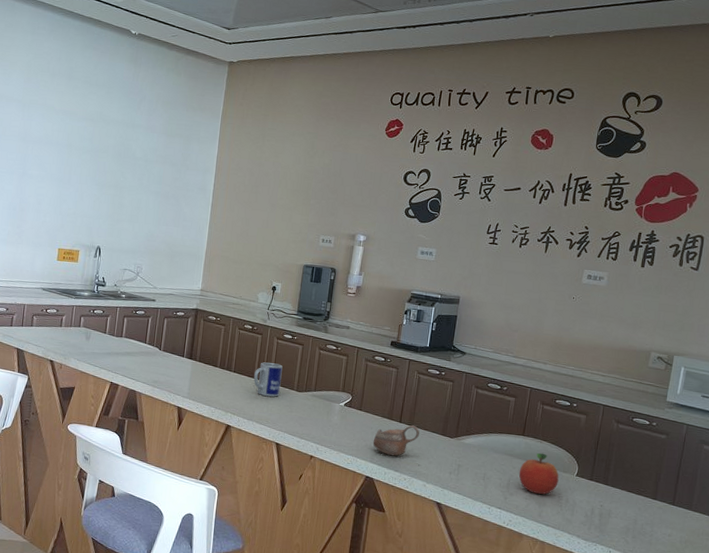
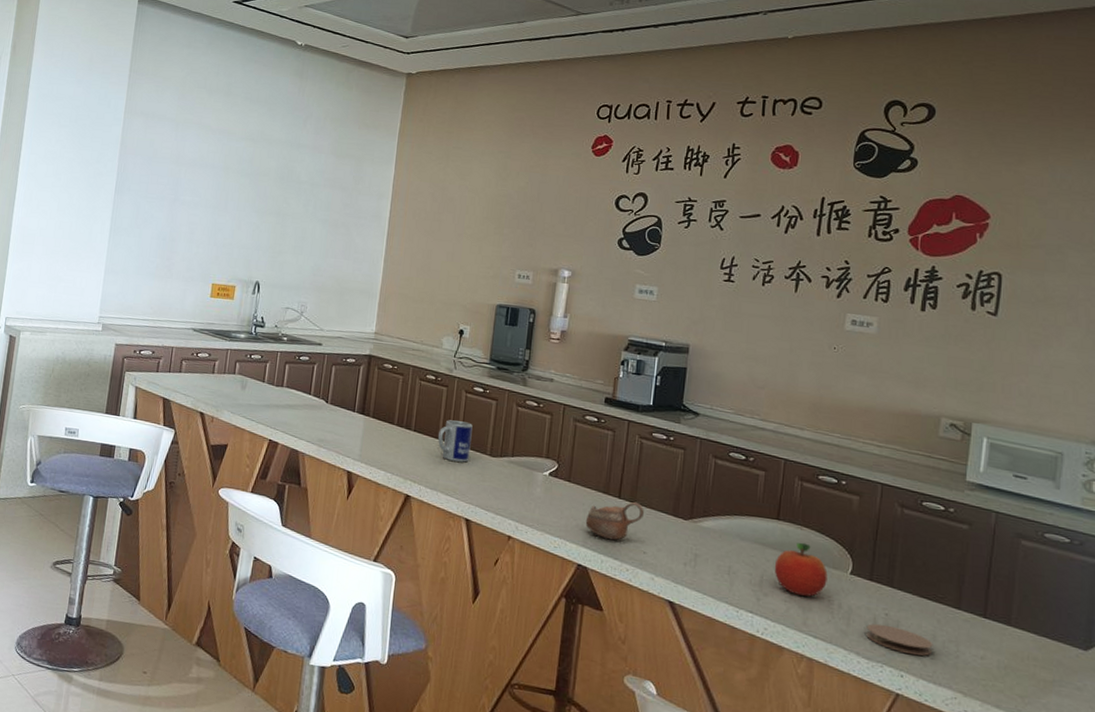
coaster: none [585,513,635,536] -> present [866,623,933,656]

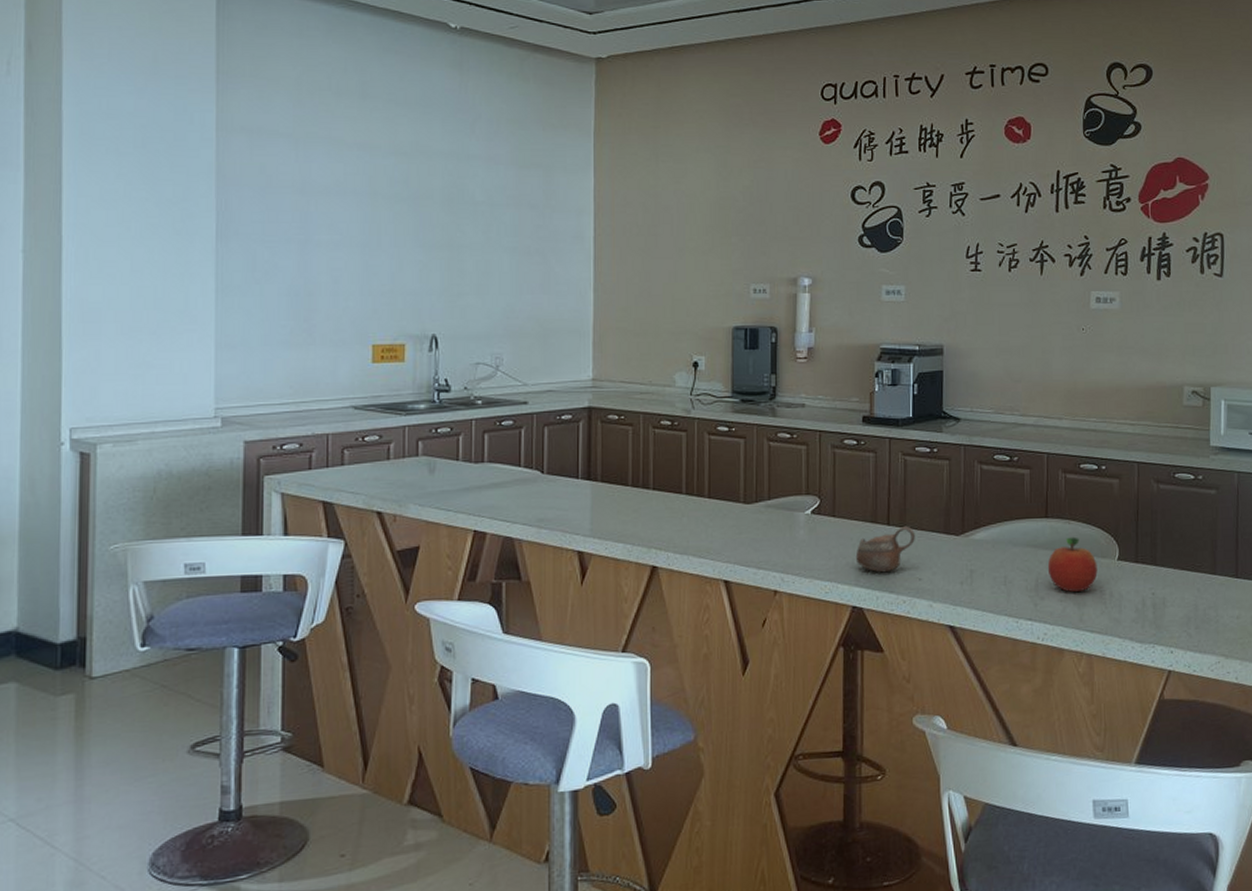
mug: present [437,420,473,463] -> none [681,469,721,517]
coaster: present [866,623,933,656] -> none [1137,604,1196,629]

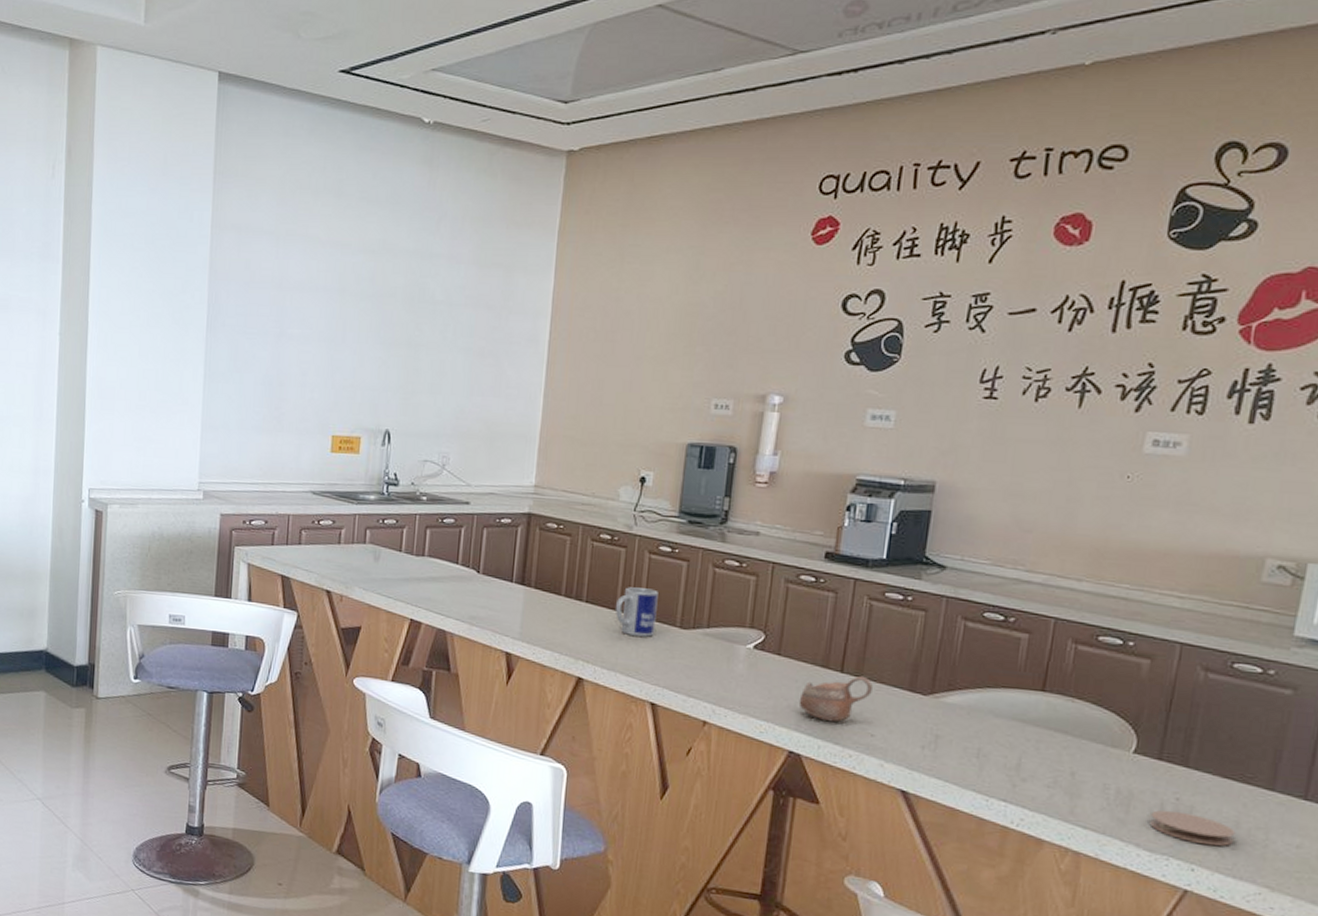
mug: none [681,469,721,517] -> present [615,587,658,637]
fruit: present [1047,536,1098,592] -> none [1036,717,1104,781]
coaster: none [1137,604,1196,629] -> present [1149,810,1236,846]

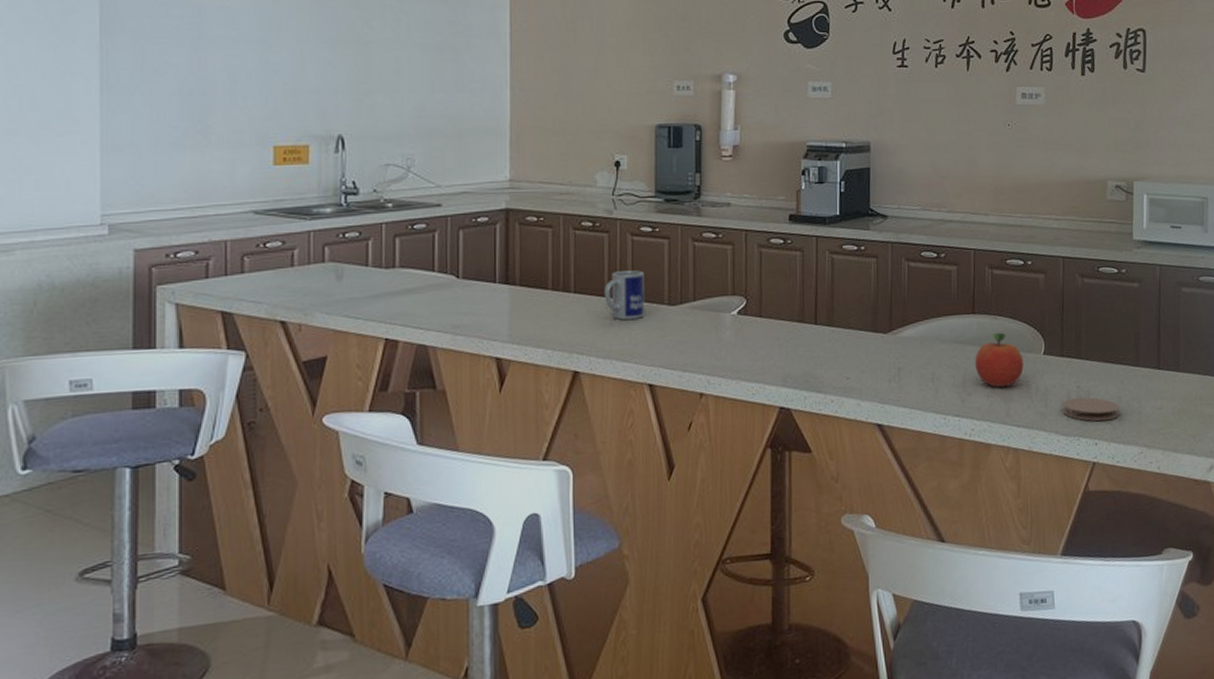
cup: present [798,676,873,722] -> none [783,324,843,372]
fruit: none [1036,717,1104,781] -> present [974,332,1024,387]

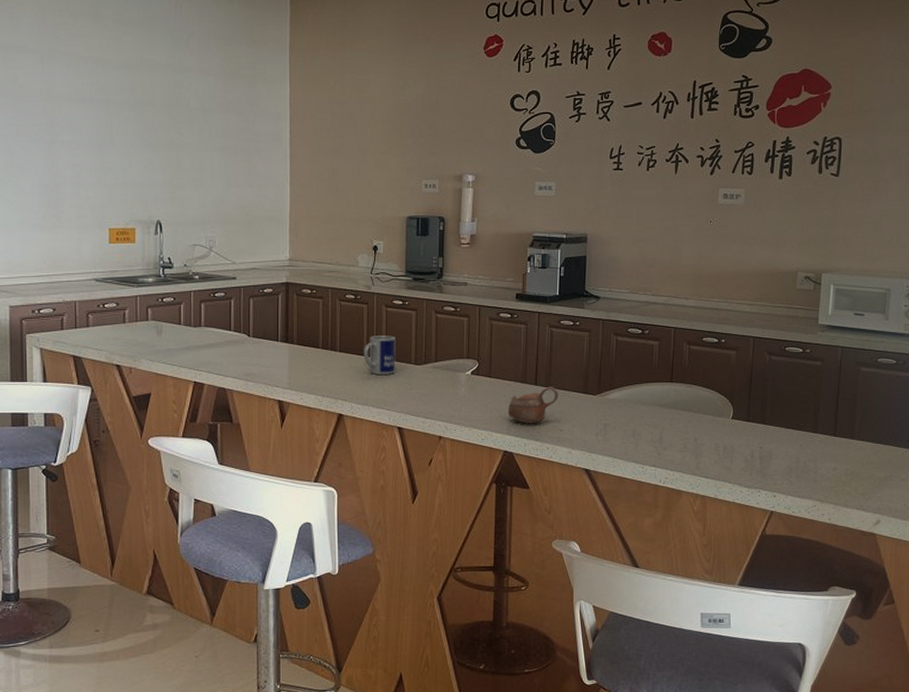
cup: none [783,324,843,372] -> present [507,386,558,423]
fruit: present [974,332,1024,387] -> none [670,398,714,444]
coaster: present [1062,397,1120,421] -> none [746,456,797,477]

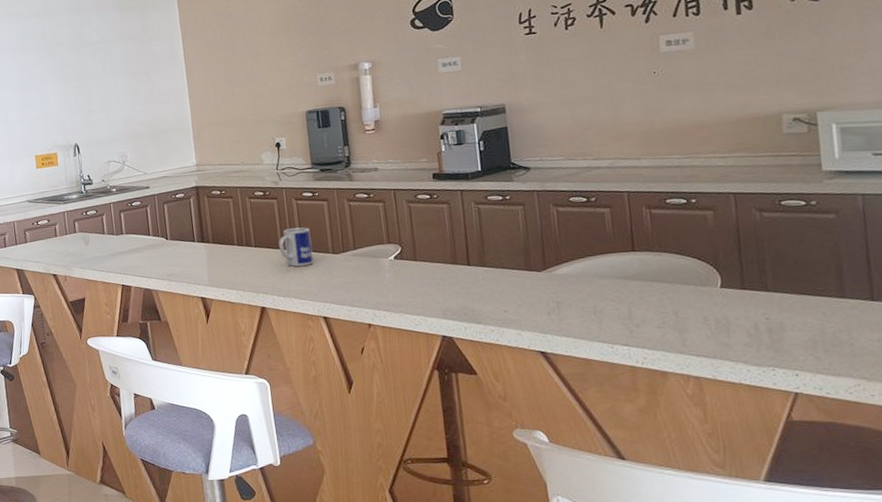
cup: present [507,386,558,423] -> none [440,265,497,306]

